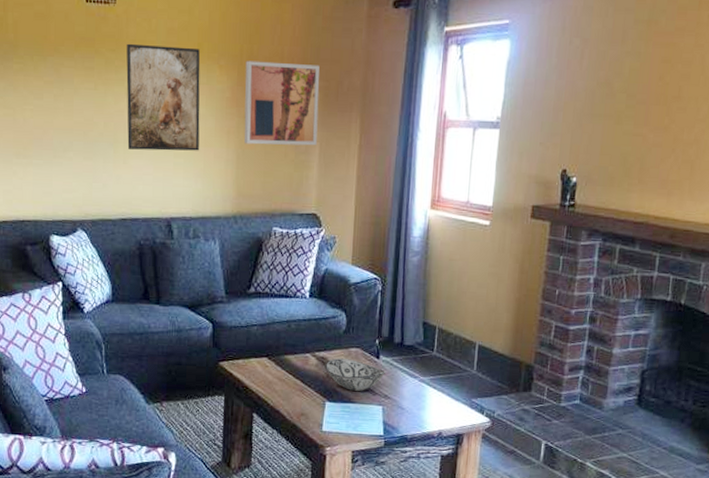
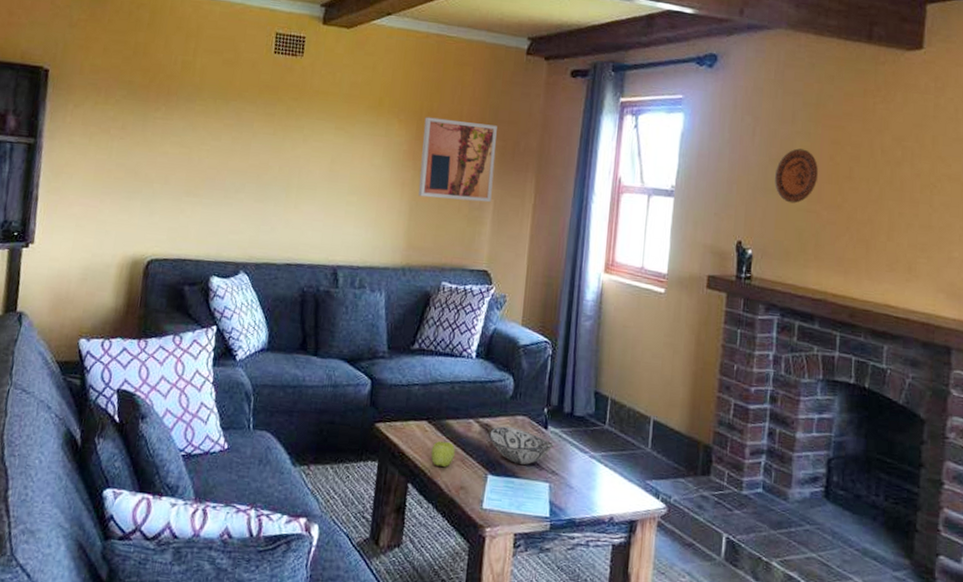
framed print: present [126,43,201,151] -> none [300,93,381,201]
apple: none [272,375,294,398] -> present [430,441,455,468]
decorative plate: none [602,70,647,128] -> present [775,148,819,204]

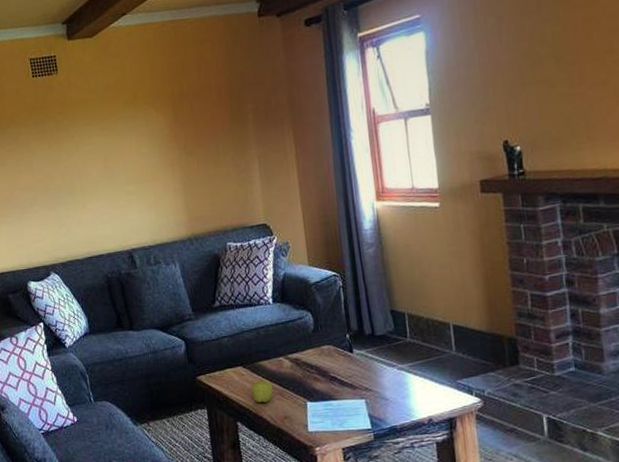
wall art: present [418,117,497,203] -> none [178,90,255,172]
decorative bowl: present [489,426,554,465] -> none [300,357,362,388]
decorative plate: present [775,148,819,204] -> none [530,34,577,92]

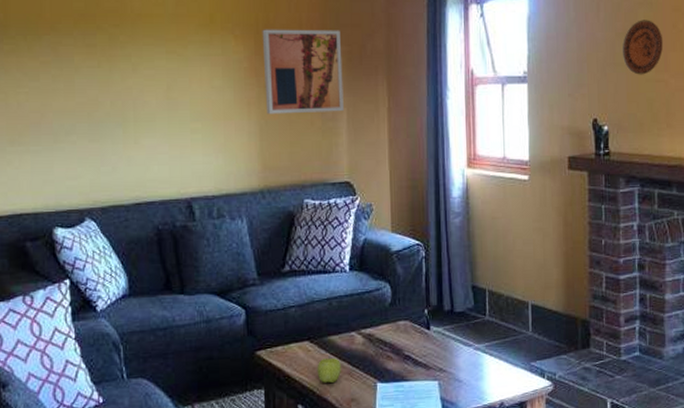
wall art: none [178,90,255,172] -> present [262,29,344,115]
decorative plate: none [530,34,577,92] -> present [623,20,664,75]

